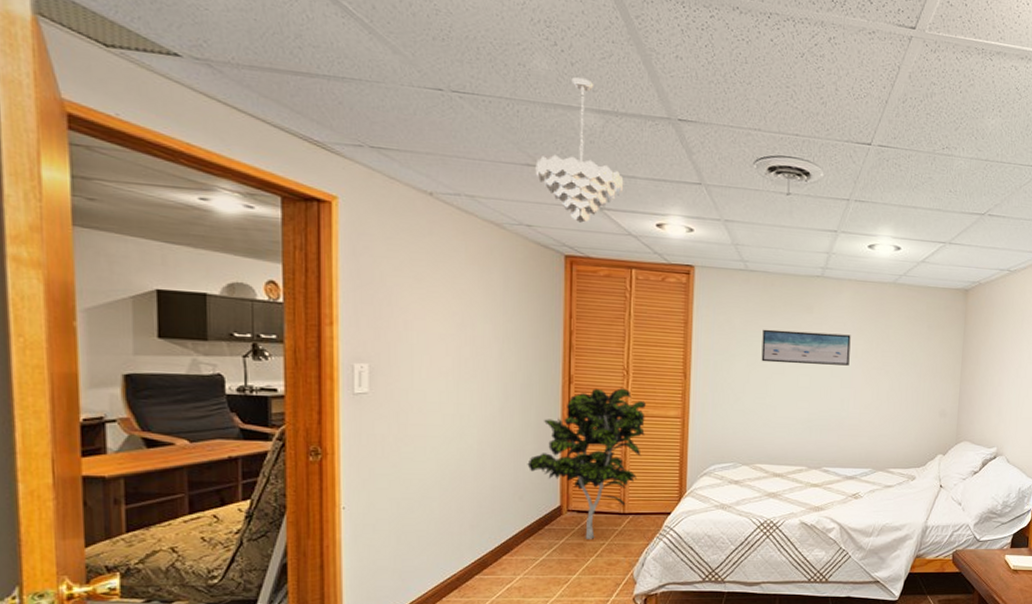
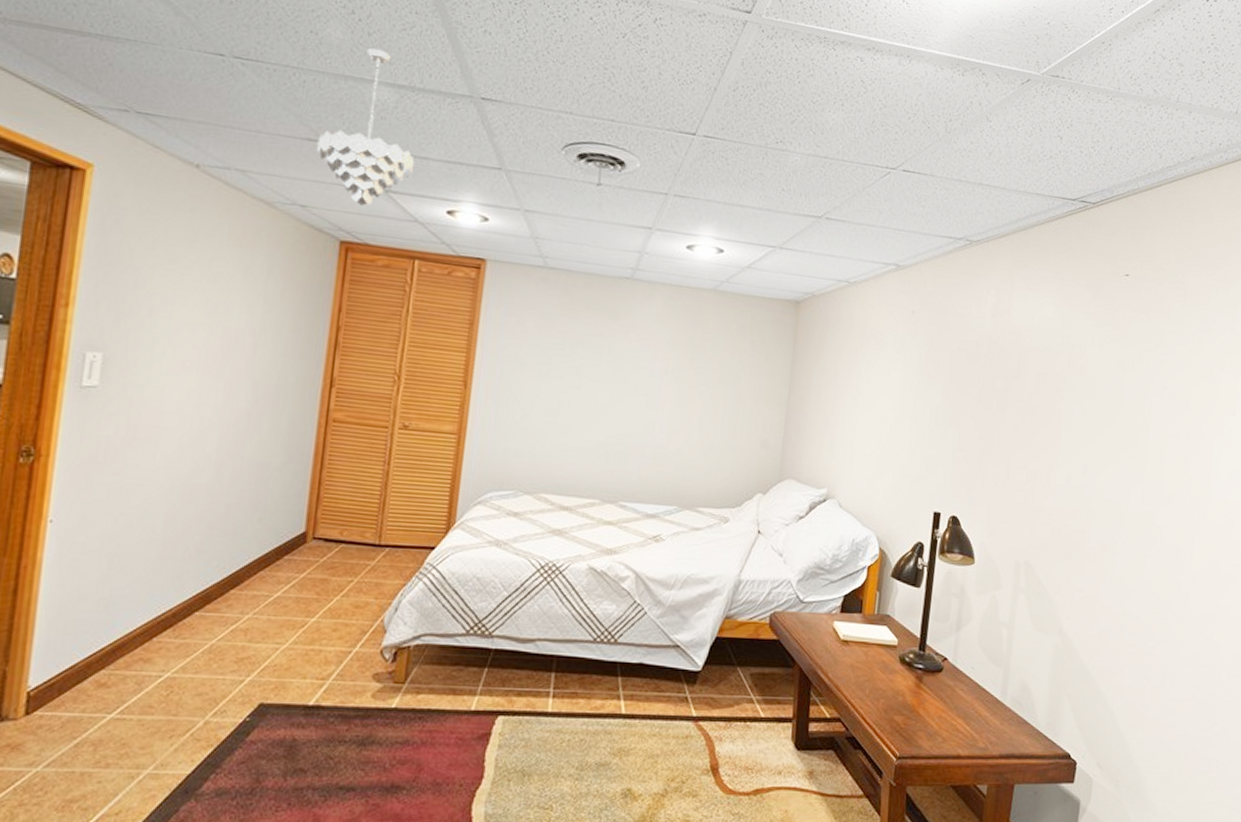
indoor plant: present [527,388,647,539] -> none [271,394,418,575]
wall art: present [761,329,851,366] -> none [555,335,661,383]

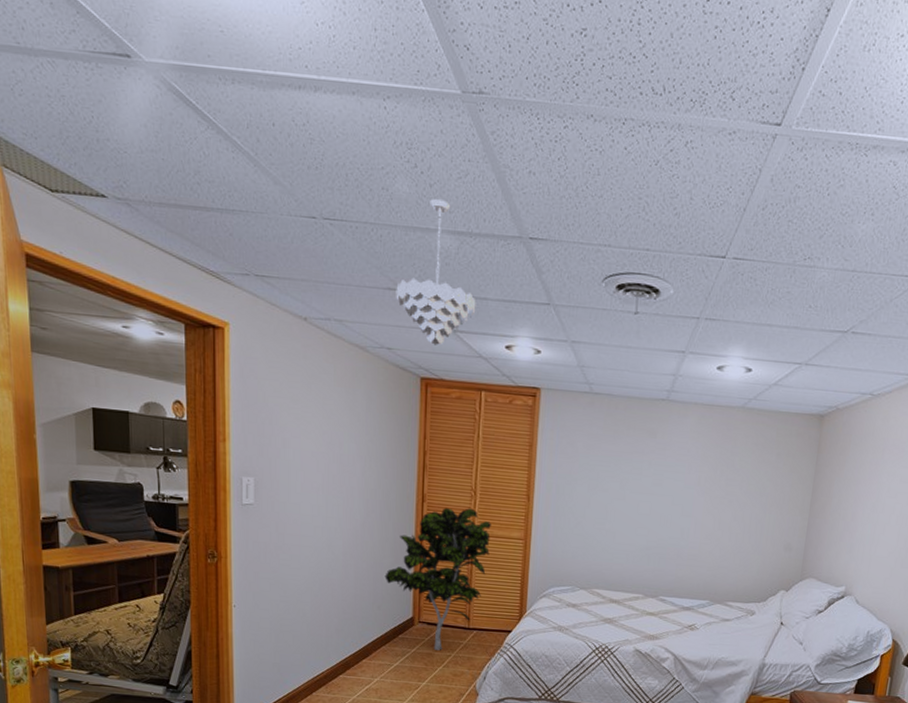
indoor plant: none [271,394,418,575] -> present [384,507,492,650]

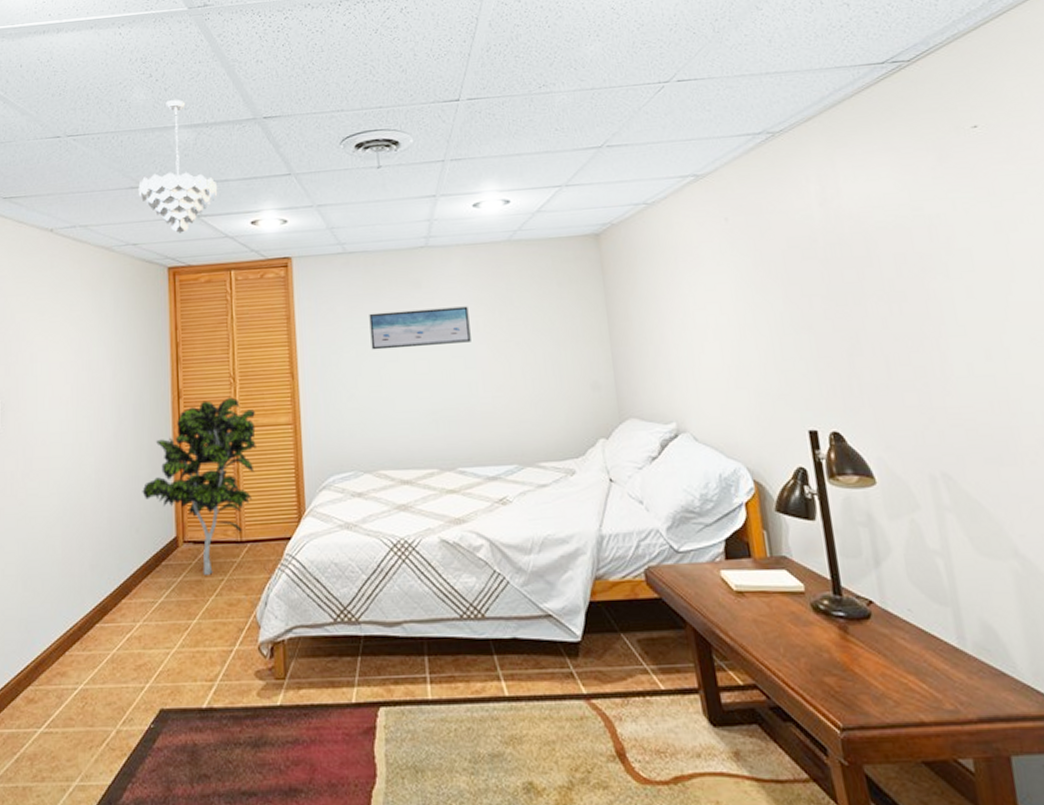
wall art: none [602,453,695,494] -> present [369,306,471,350]

